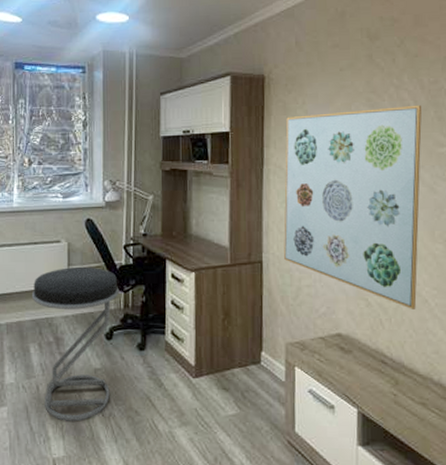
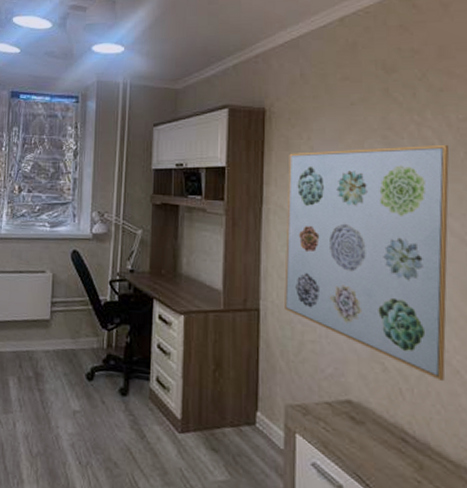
stool: present [31,267,119,422] -> none [13,299,103,466]

